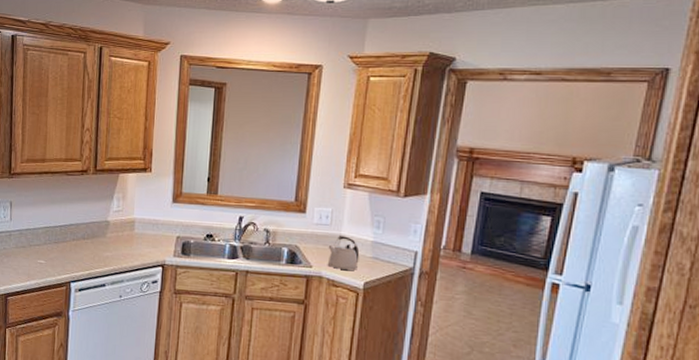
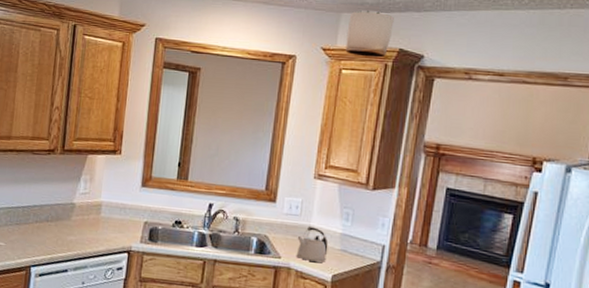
planter: none [373,15,424,63] -> present [345,11,394,58]

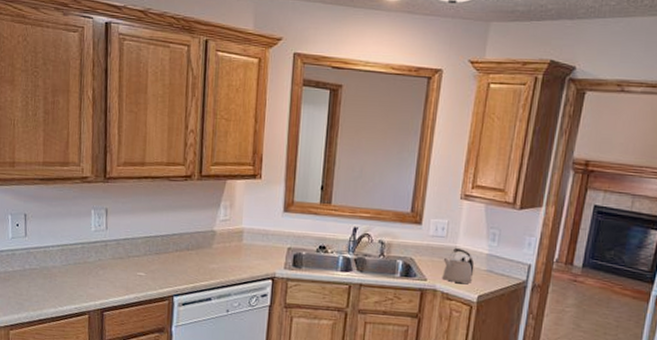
planter: present [345,11,394,58] -> none [494,19,546,70]

